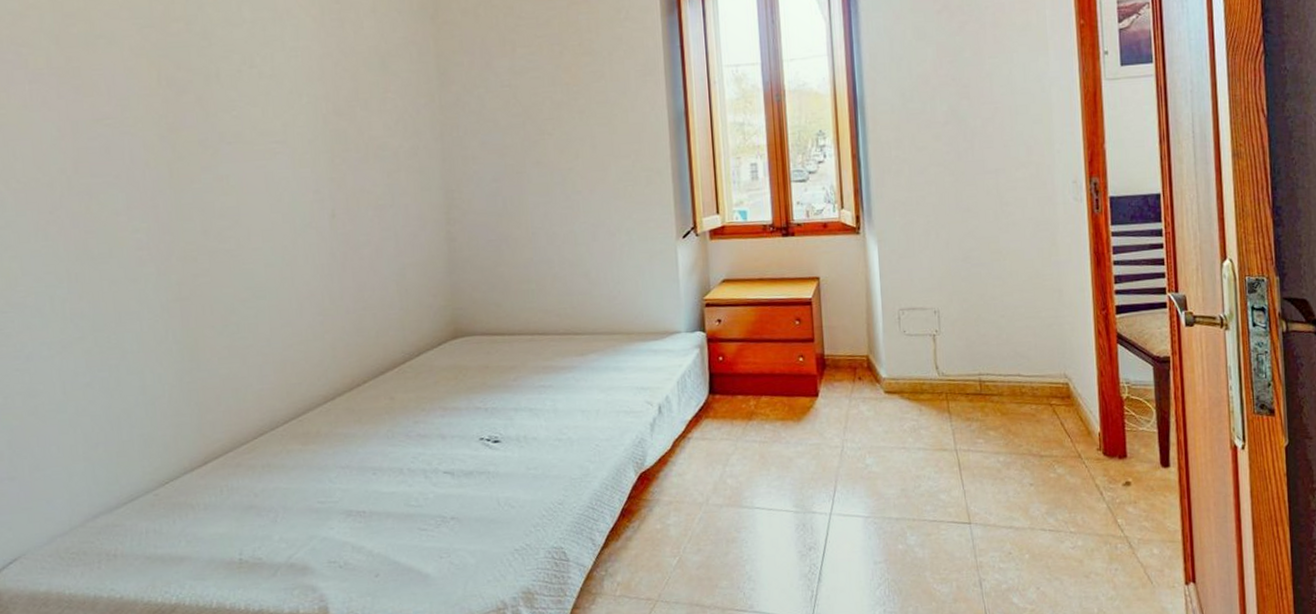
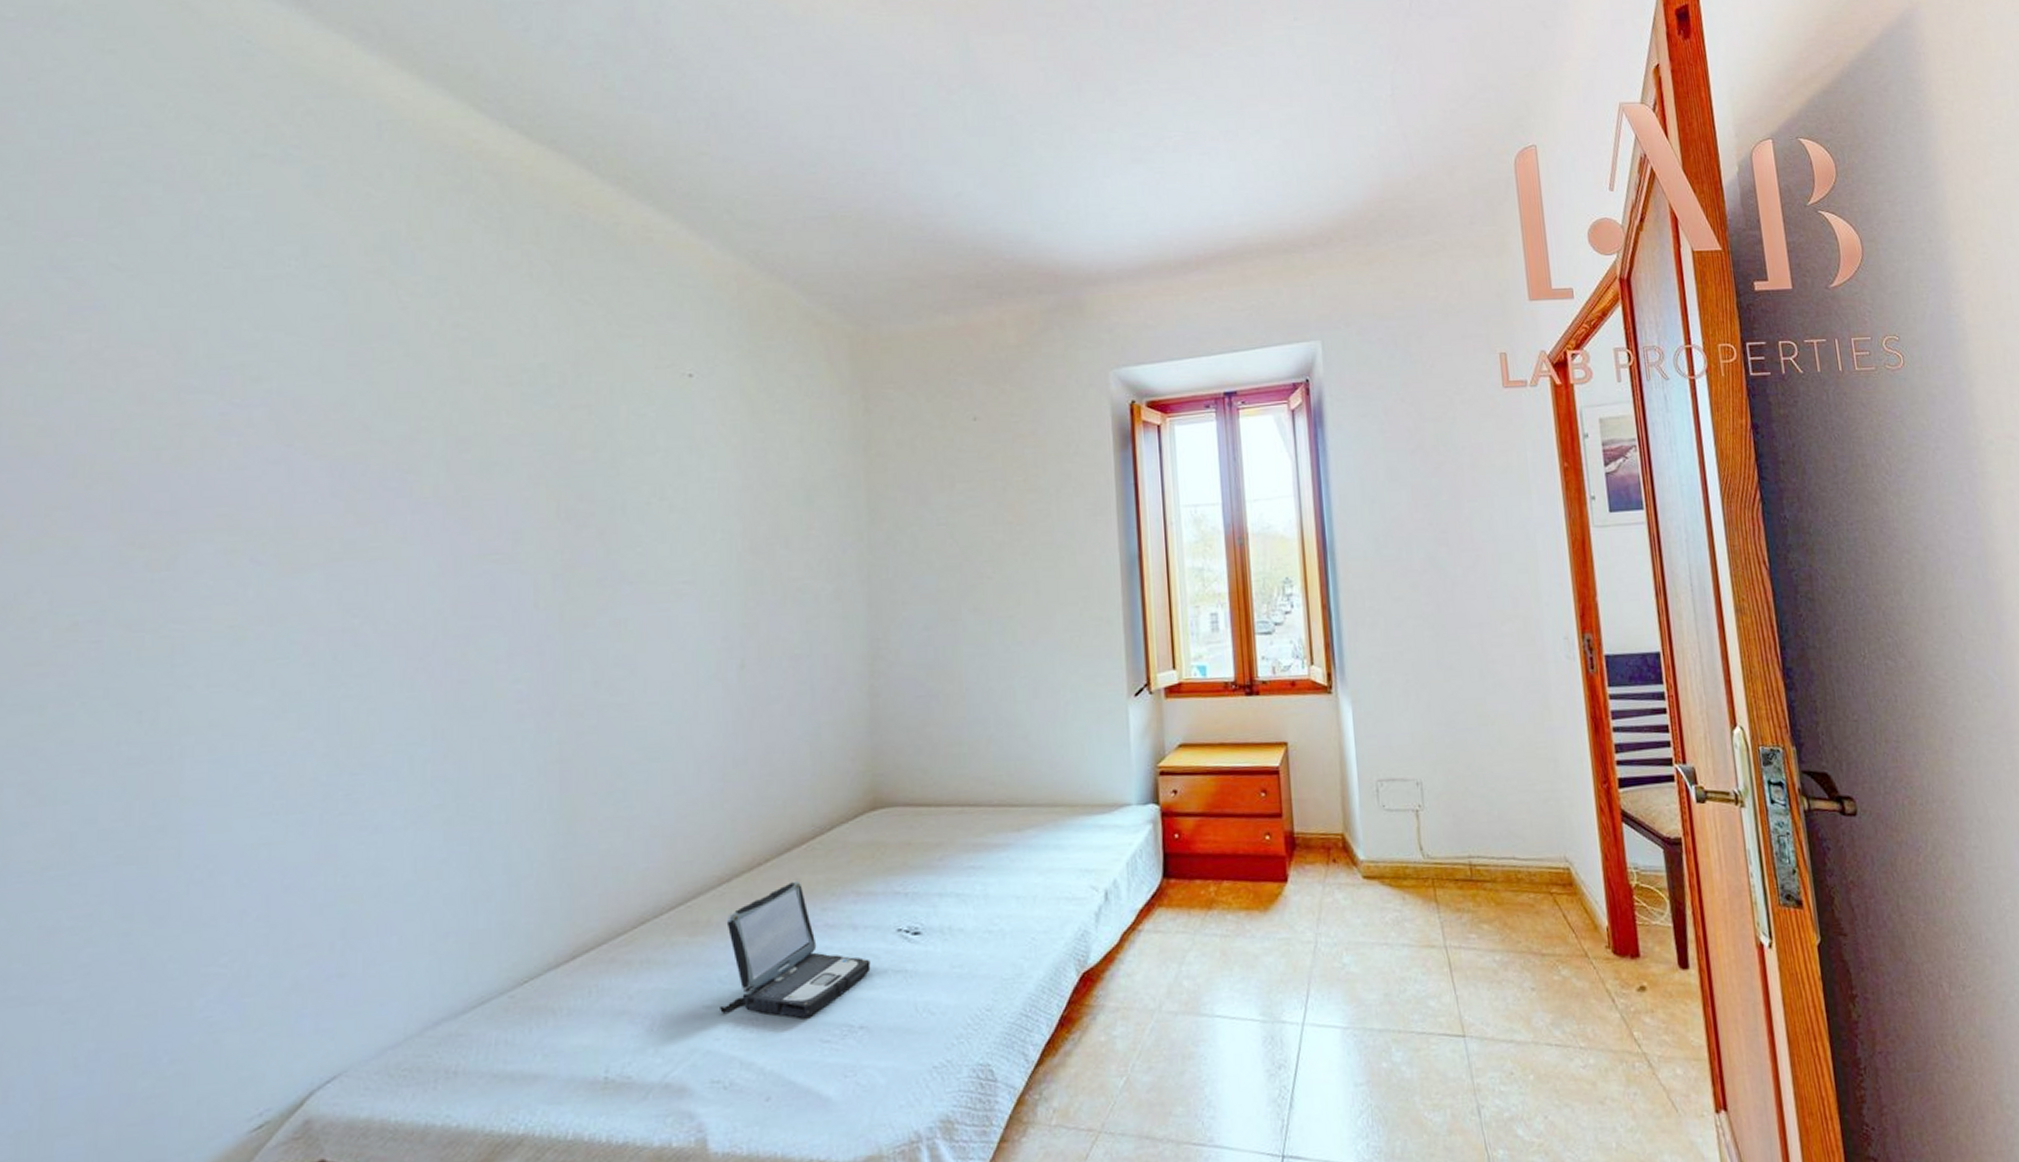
laptop: none [332,398,459,511] -> present [720,880,871,1018]

